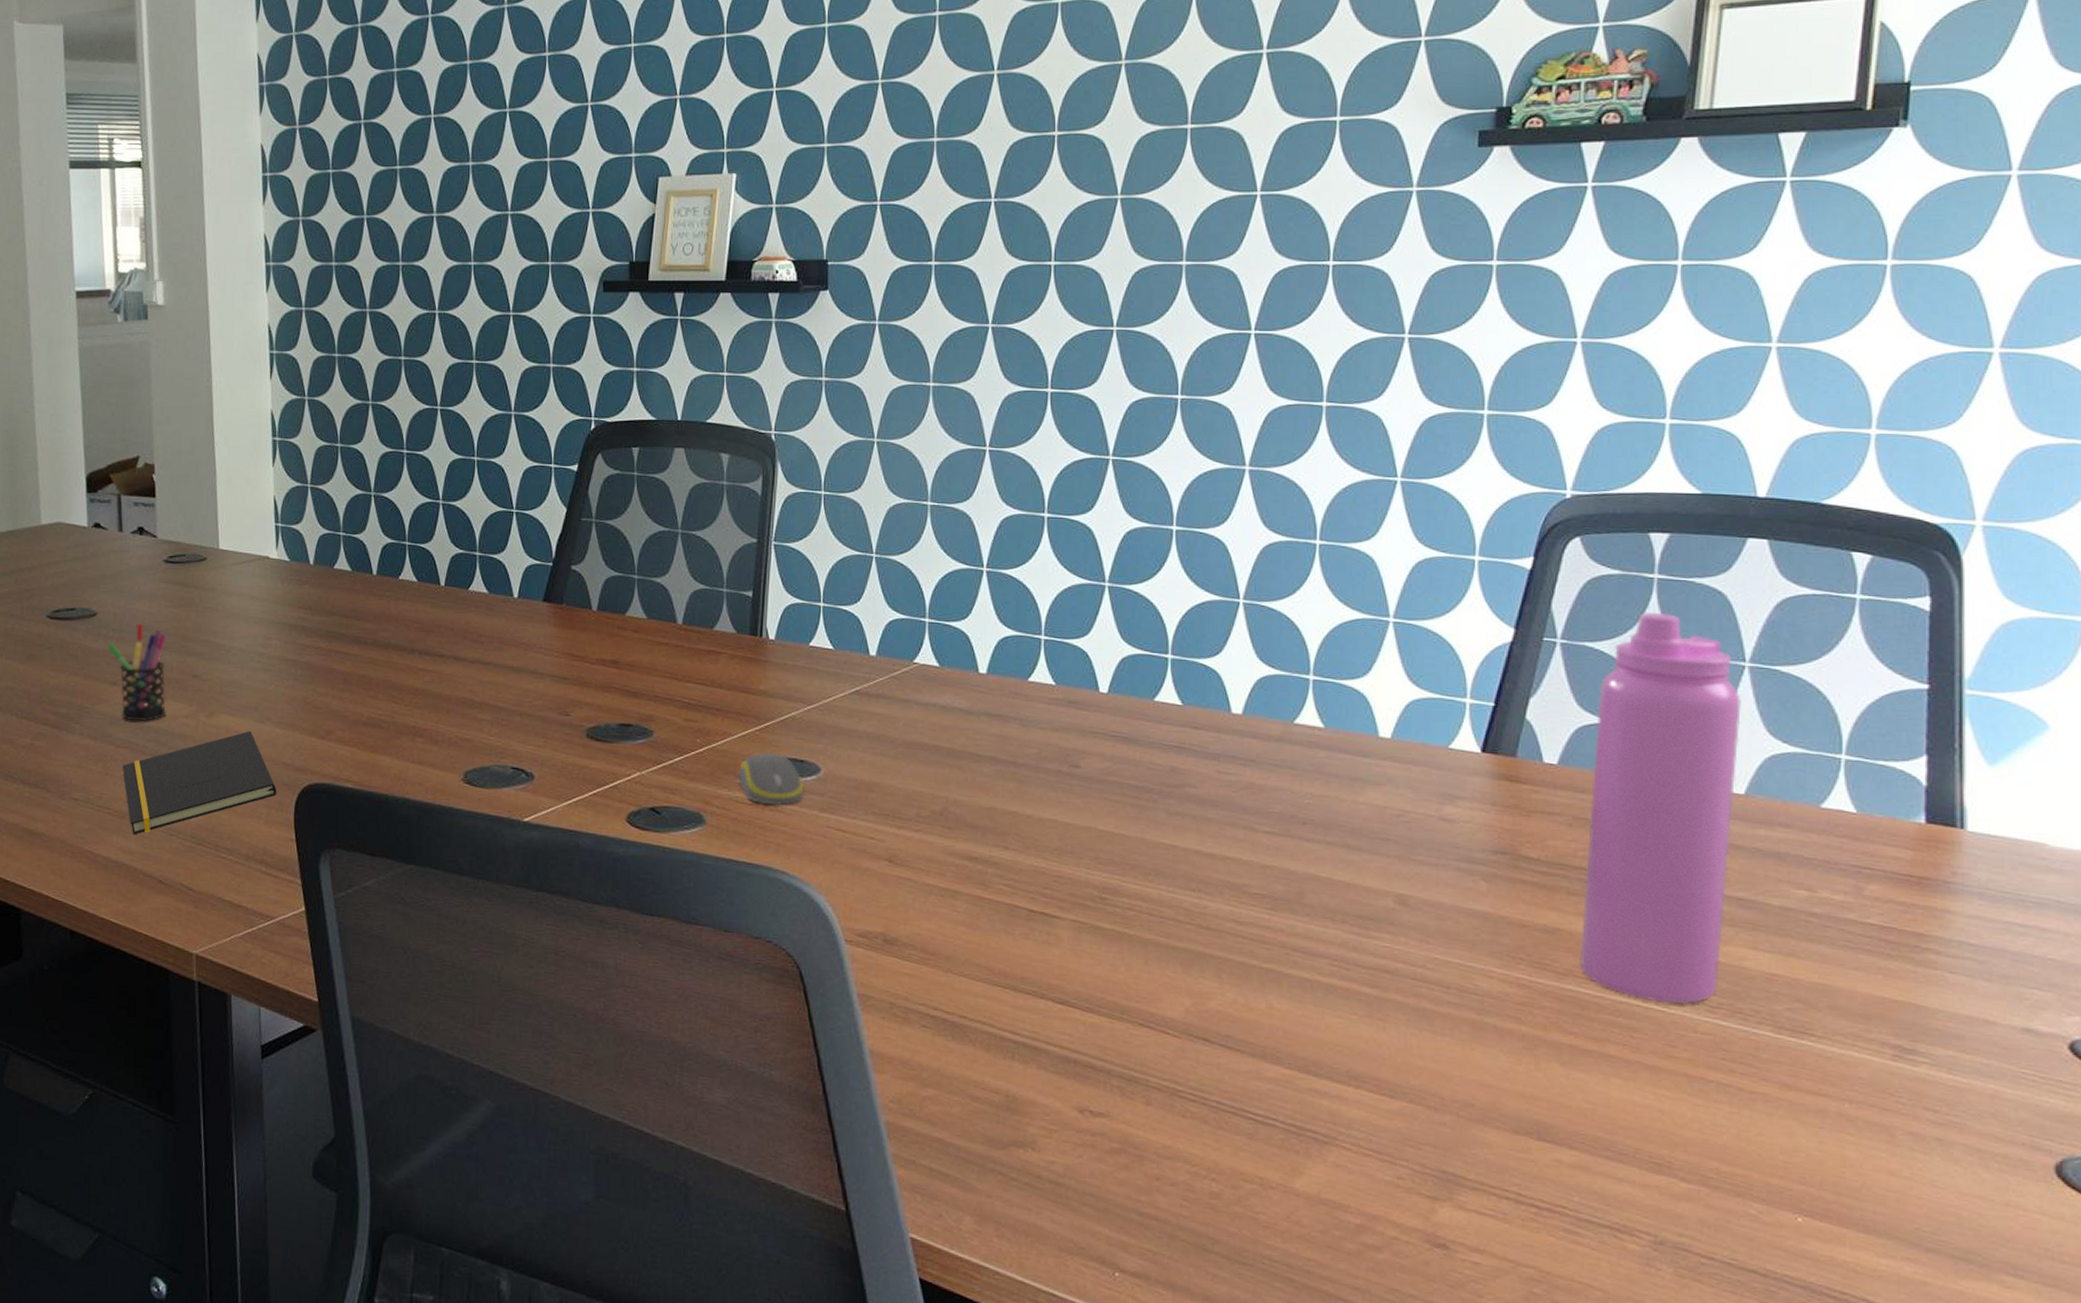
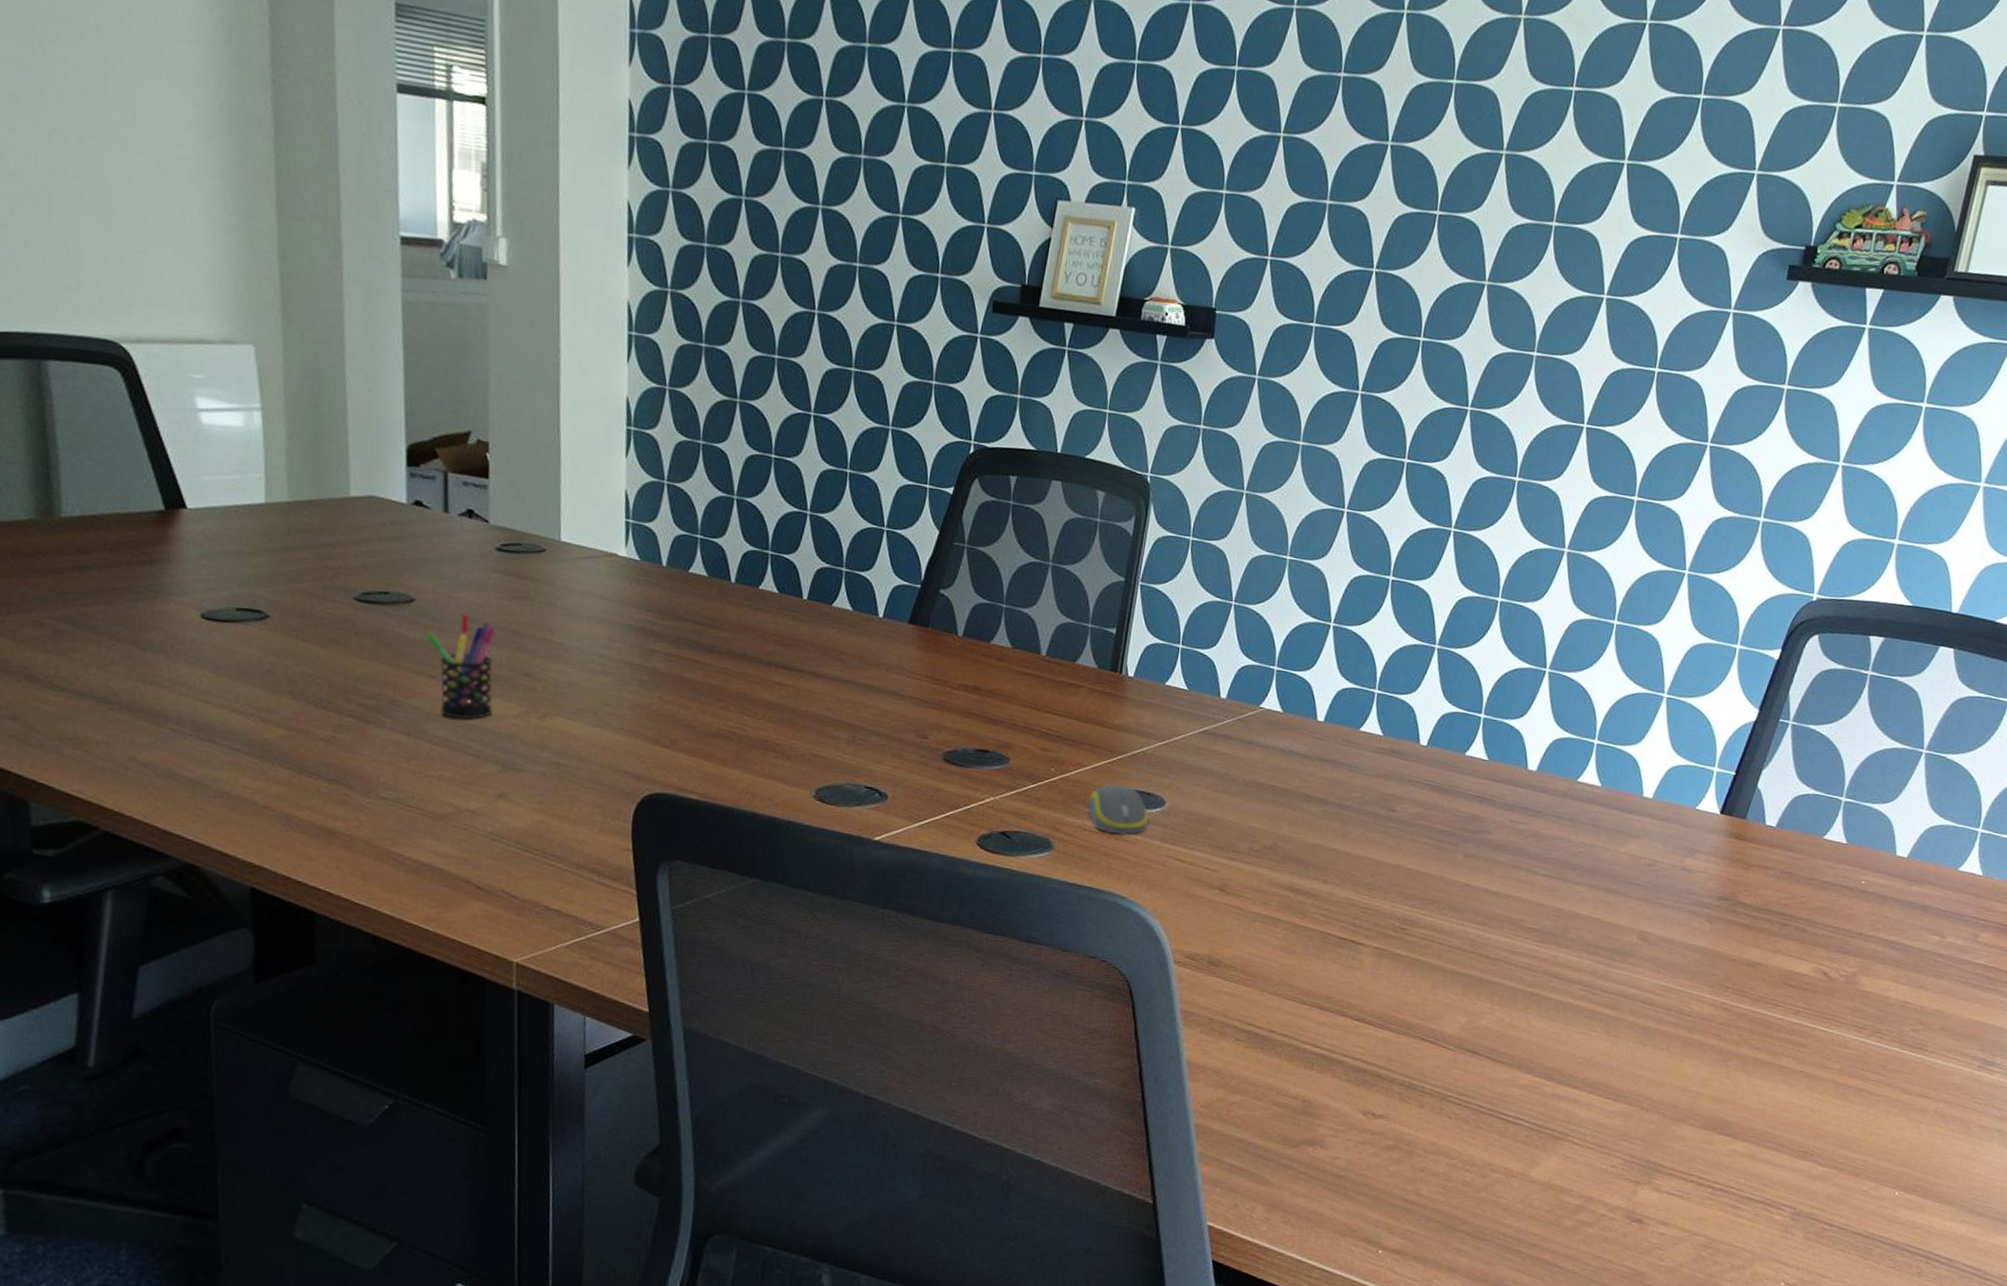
notepad: present [122,730,277,835] -> none [439,735,614,839]
water bottle: present [1580,612,1741,1004] -> none [1770,703,1916,1025]

